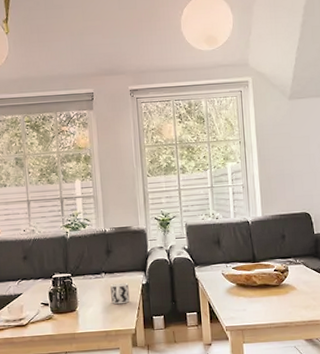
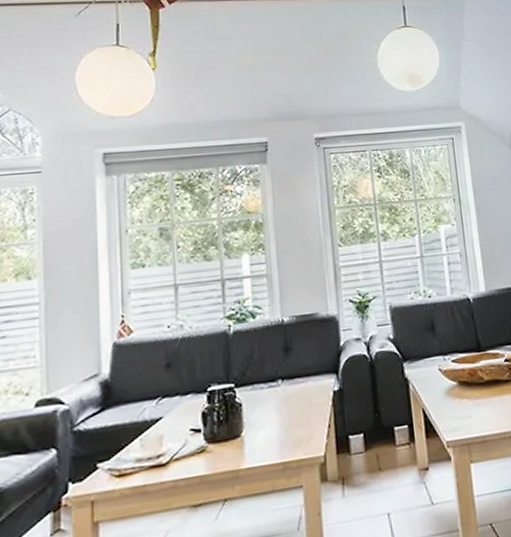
cup: present [110,282,130,305] -> none [290,390,317,423]

